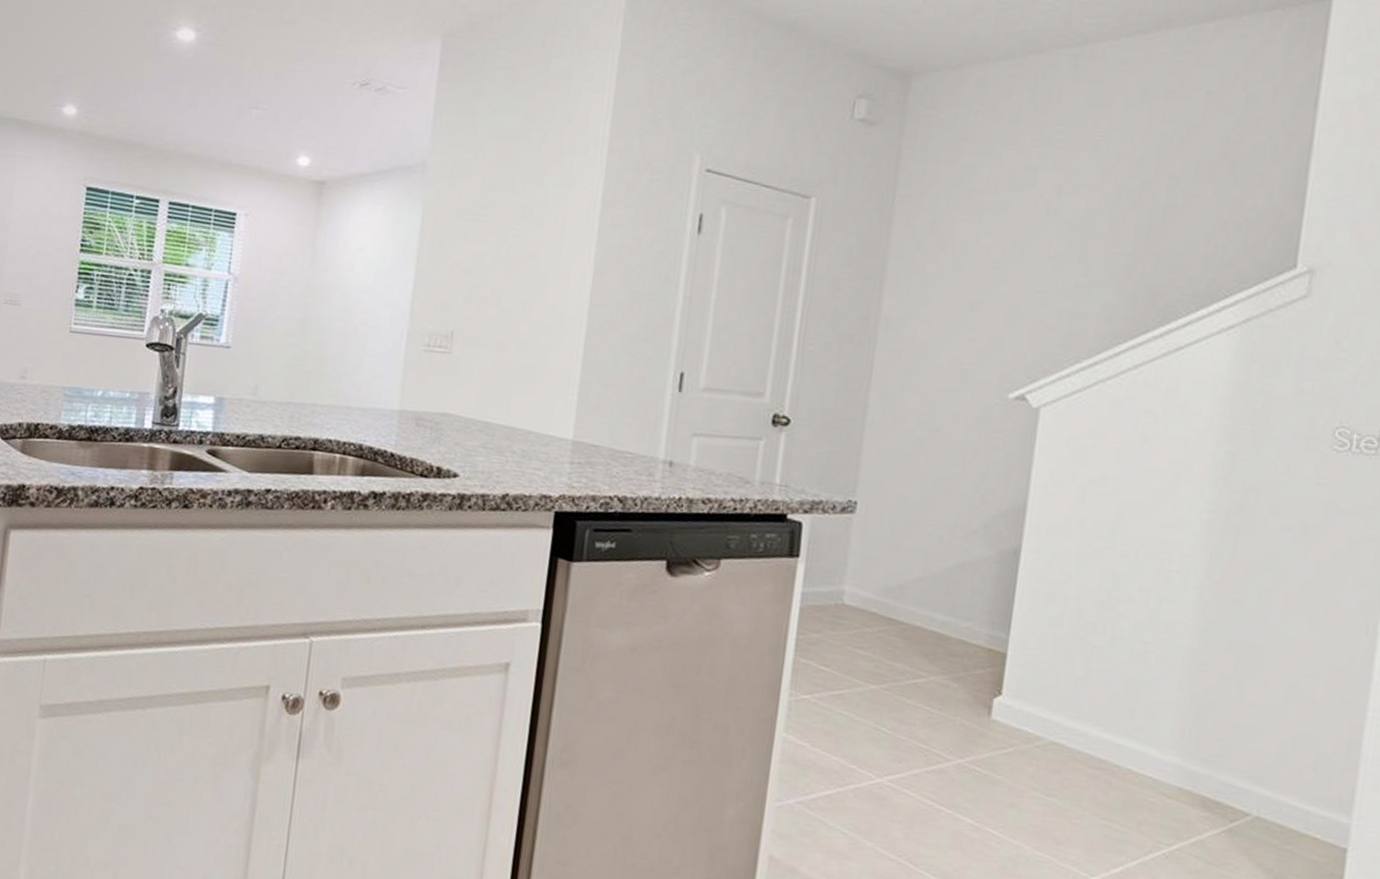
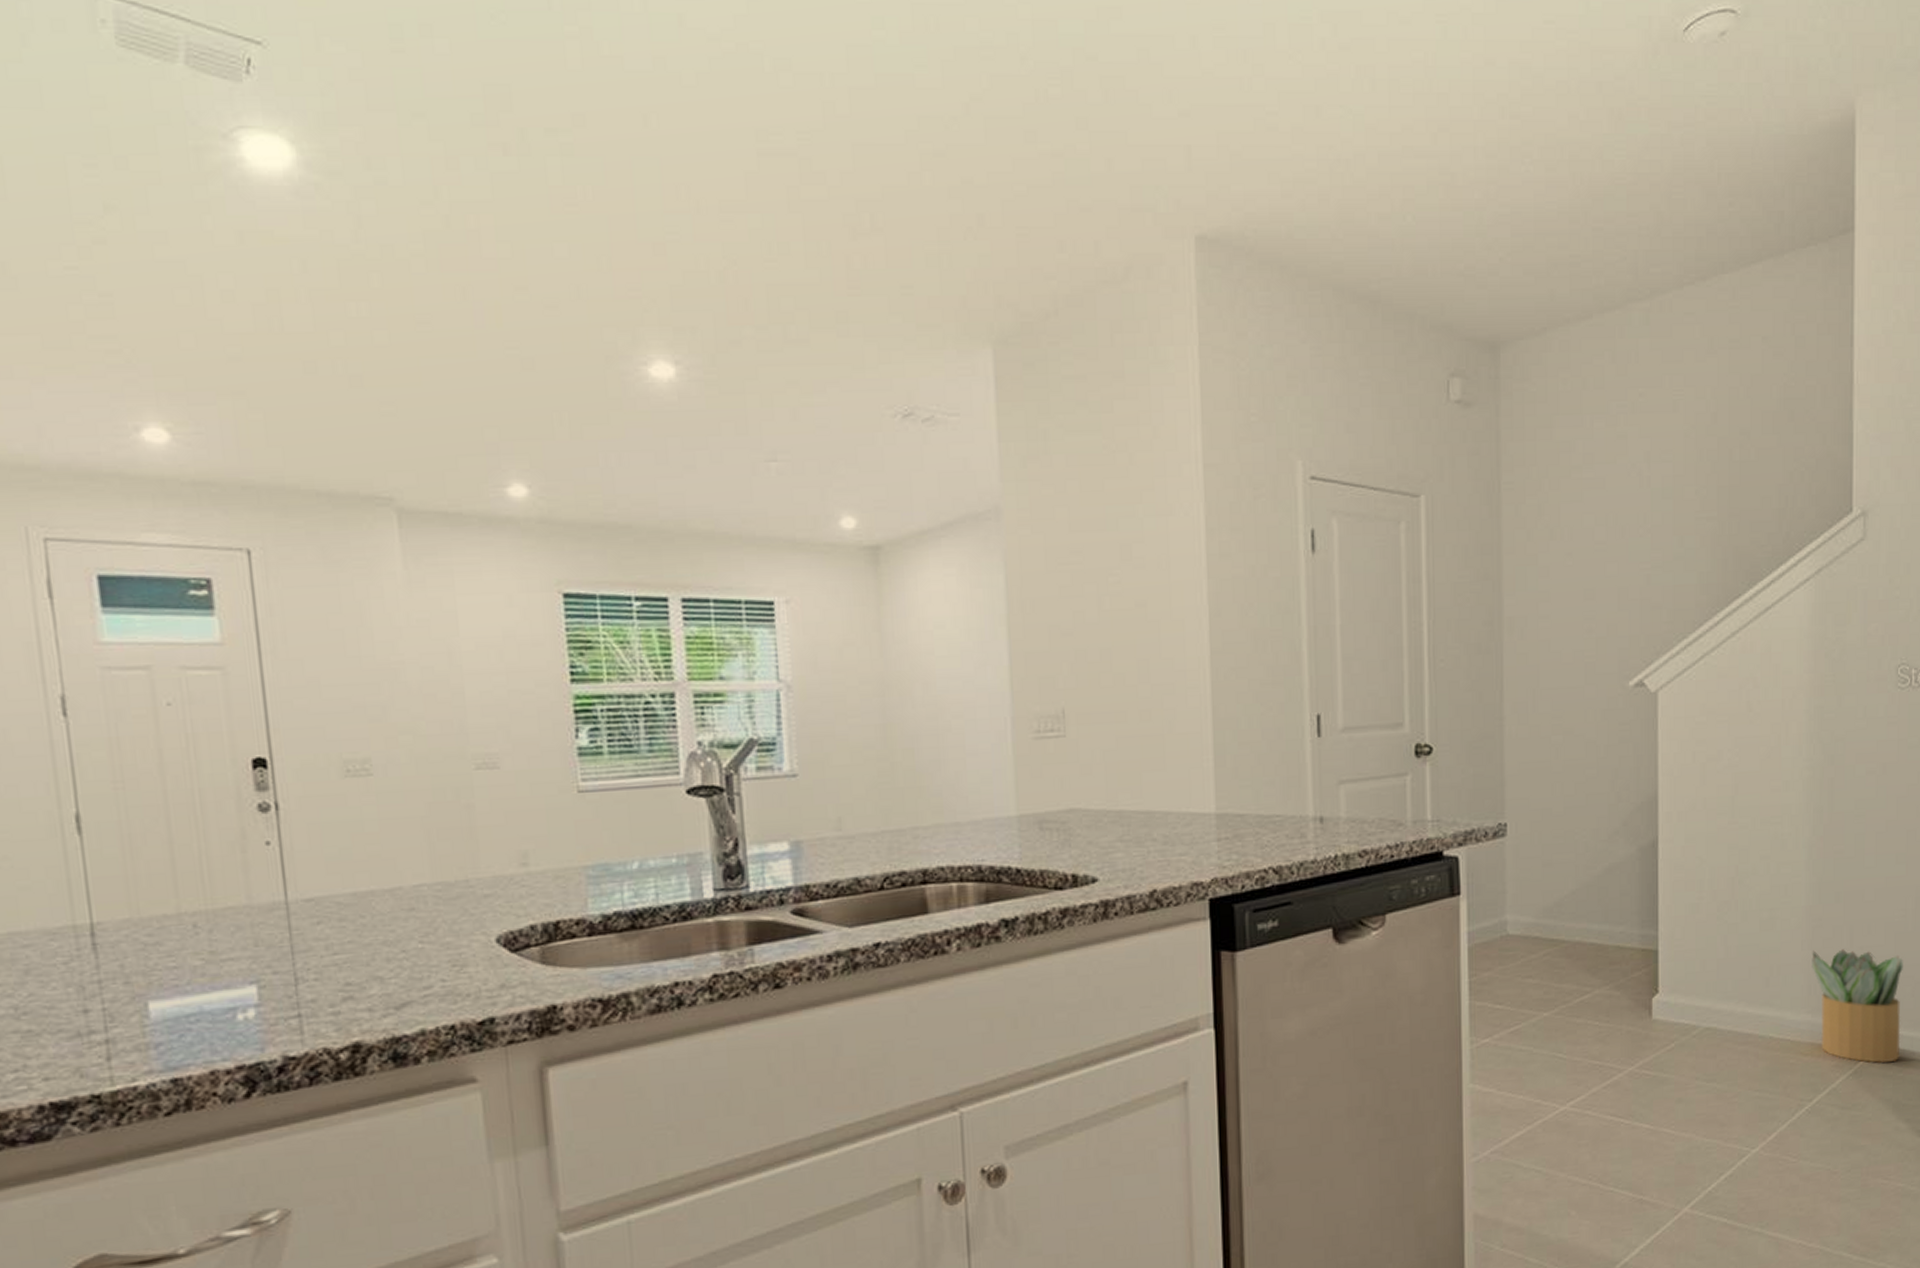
potted plant: none [1188,694,1306,832] -> present [1812,949,1903,1063]

